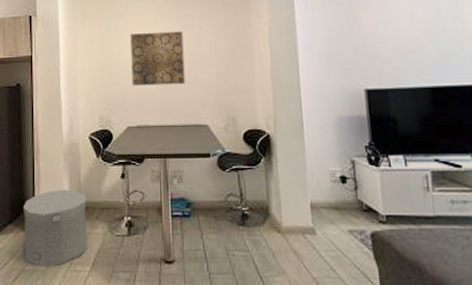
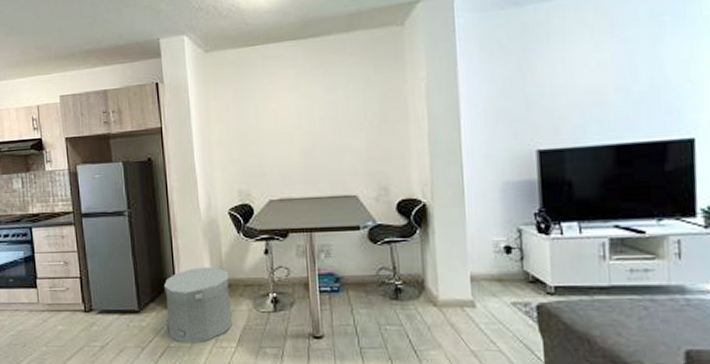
wall art: present [130,31,185,86] -> none [269,92,331,156]

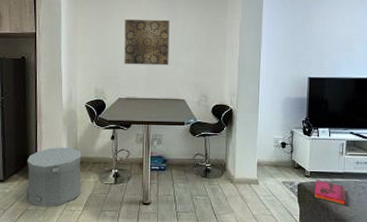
wall art: none [269,92,331,156] -> present [124,19,170,66]
hardback book: none [564,297,620,335] -> present [314,179,347,205]

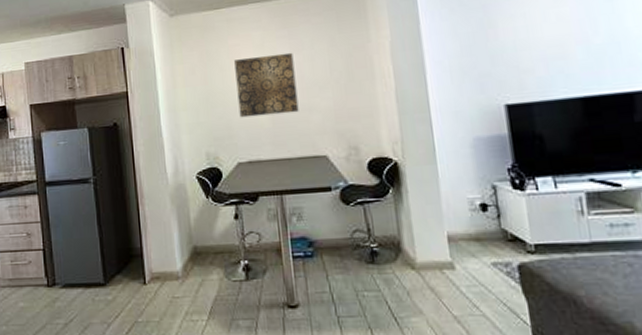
trash can: present [27,147,82,207] -> none [131,234,203,318]
hardback book: present [314,179,347,205] -> none [545,256,606,295]

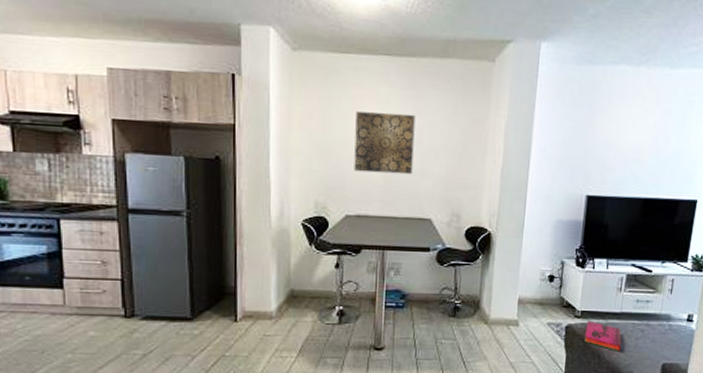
hardback book: none [545,256,606,295] -> present [584,320,622,351]

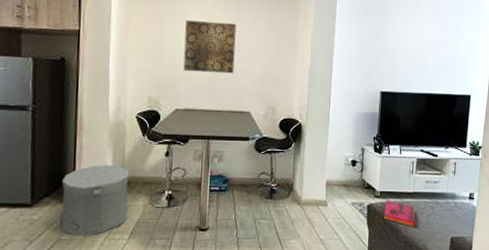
trash can: none [223,276,296,353] -> present [60,165,130,236]

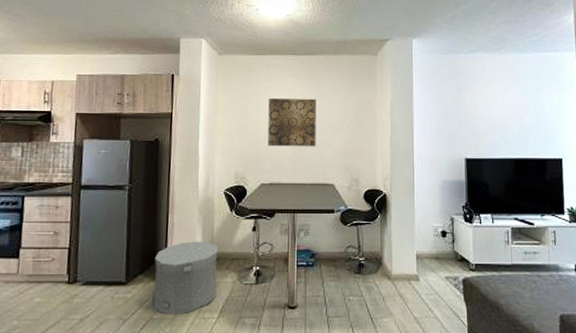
hardback book: present [384,200,416,227] -> none [481,273,518,304]

